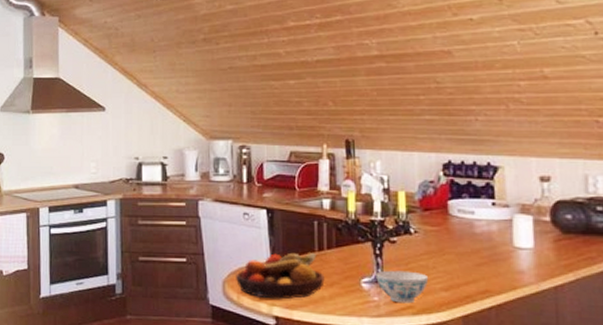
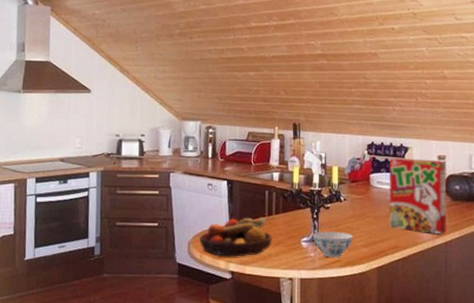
cereal box: none [473,180,557,277] -> present [389,158,448,235]

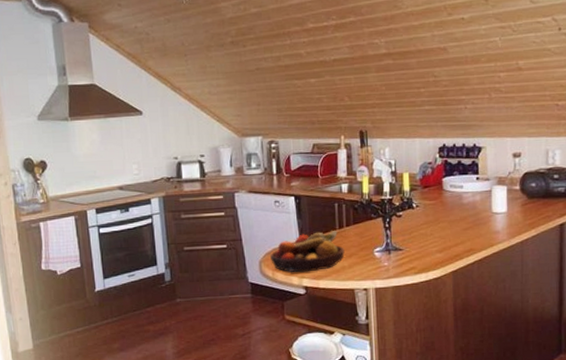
bowl: present [313,231,354,258] -> none [386,239,427,266]
cereal box: present [389,158,448,235] -> none [462,158,523,235]

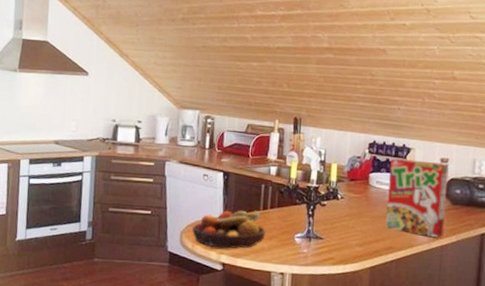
cereal box: none [462,158,523,235] -> present [385,158,449,238]

